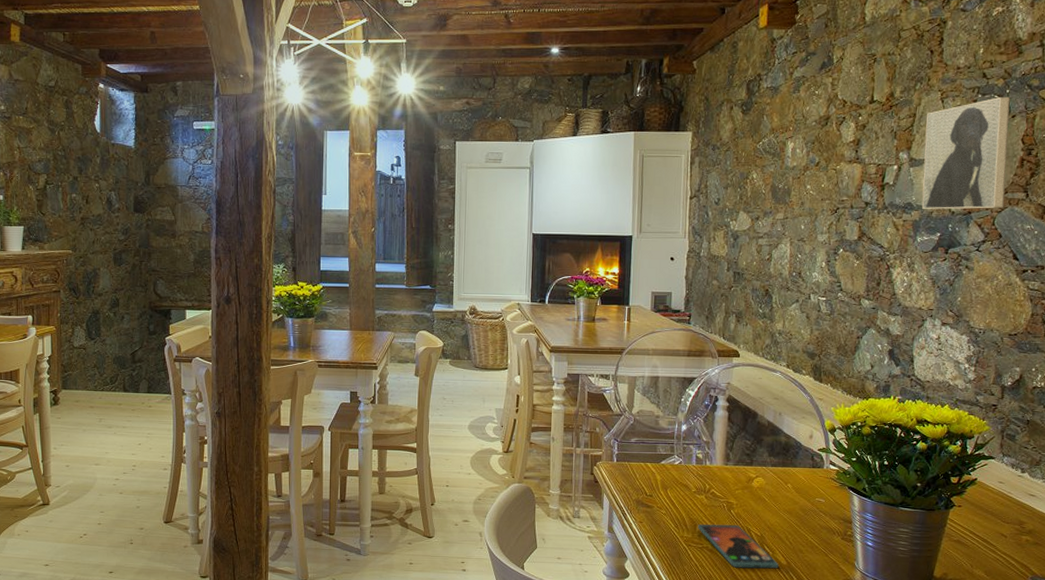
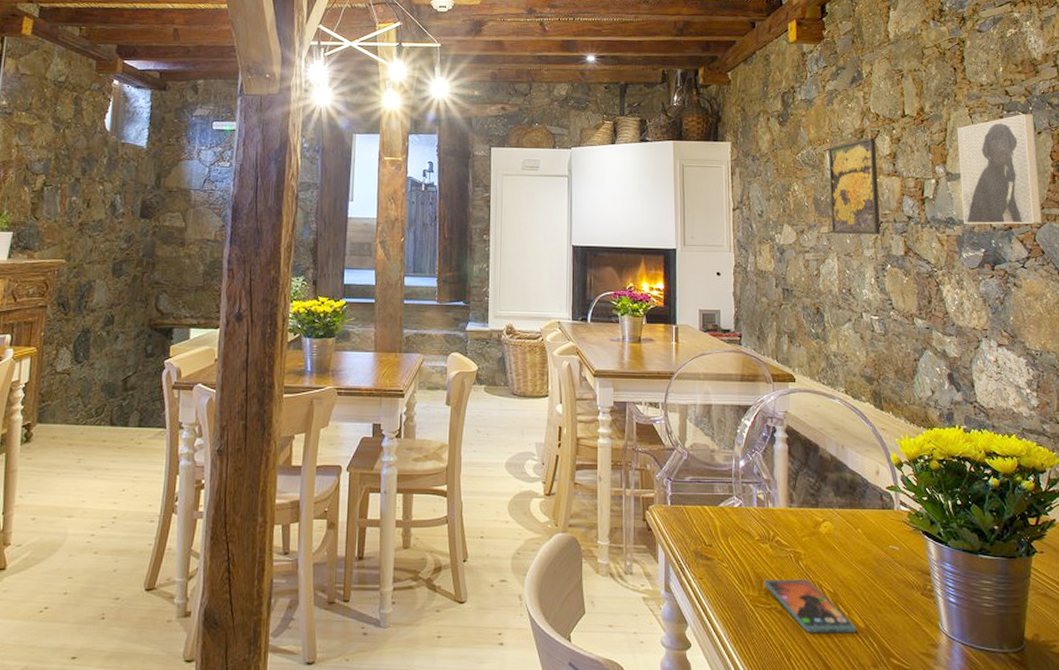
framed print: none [787,124,840,221] -> present [828,137,881,235]

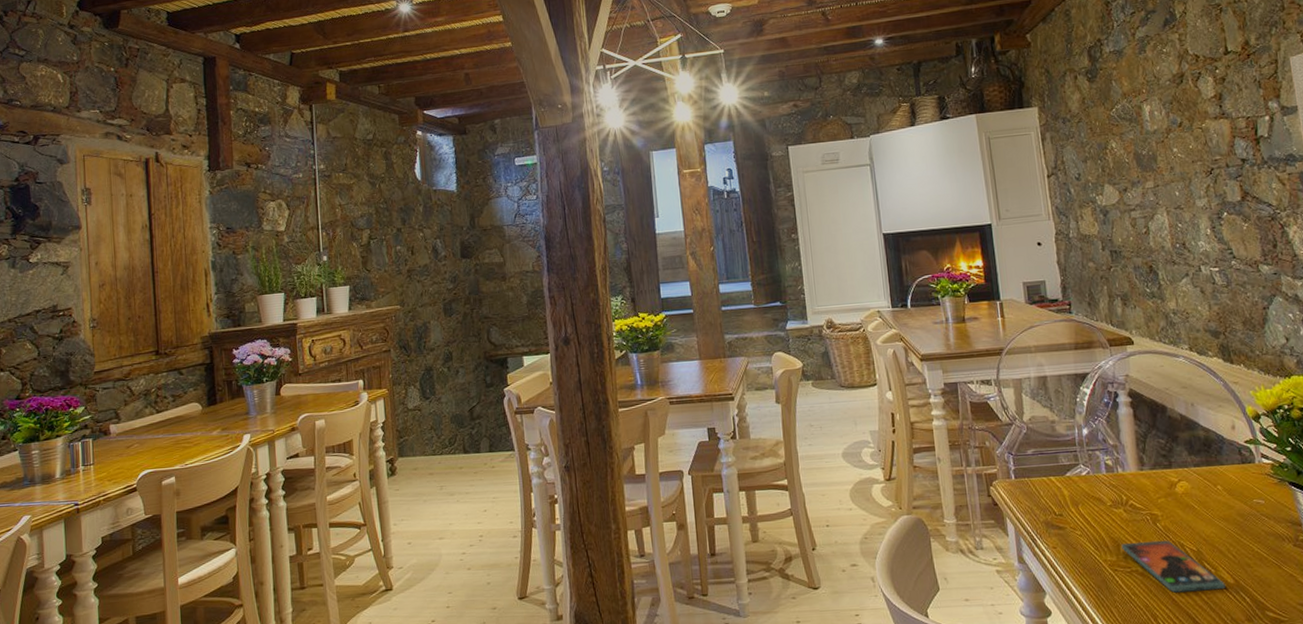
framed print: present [828,137,881,235] -> none [1144,80,1213,188]

